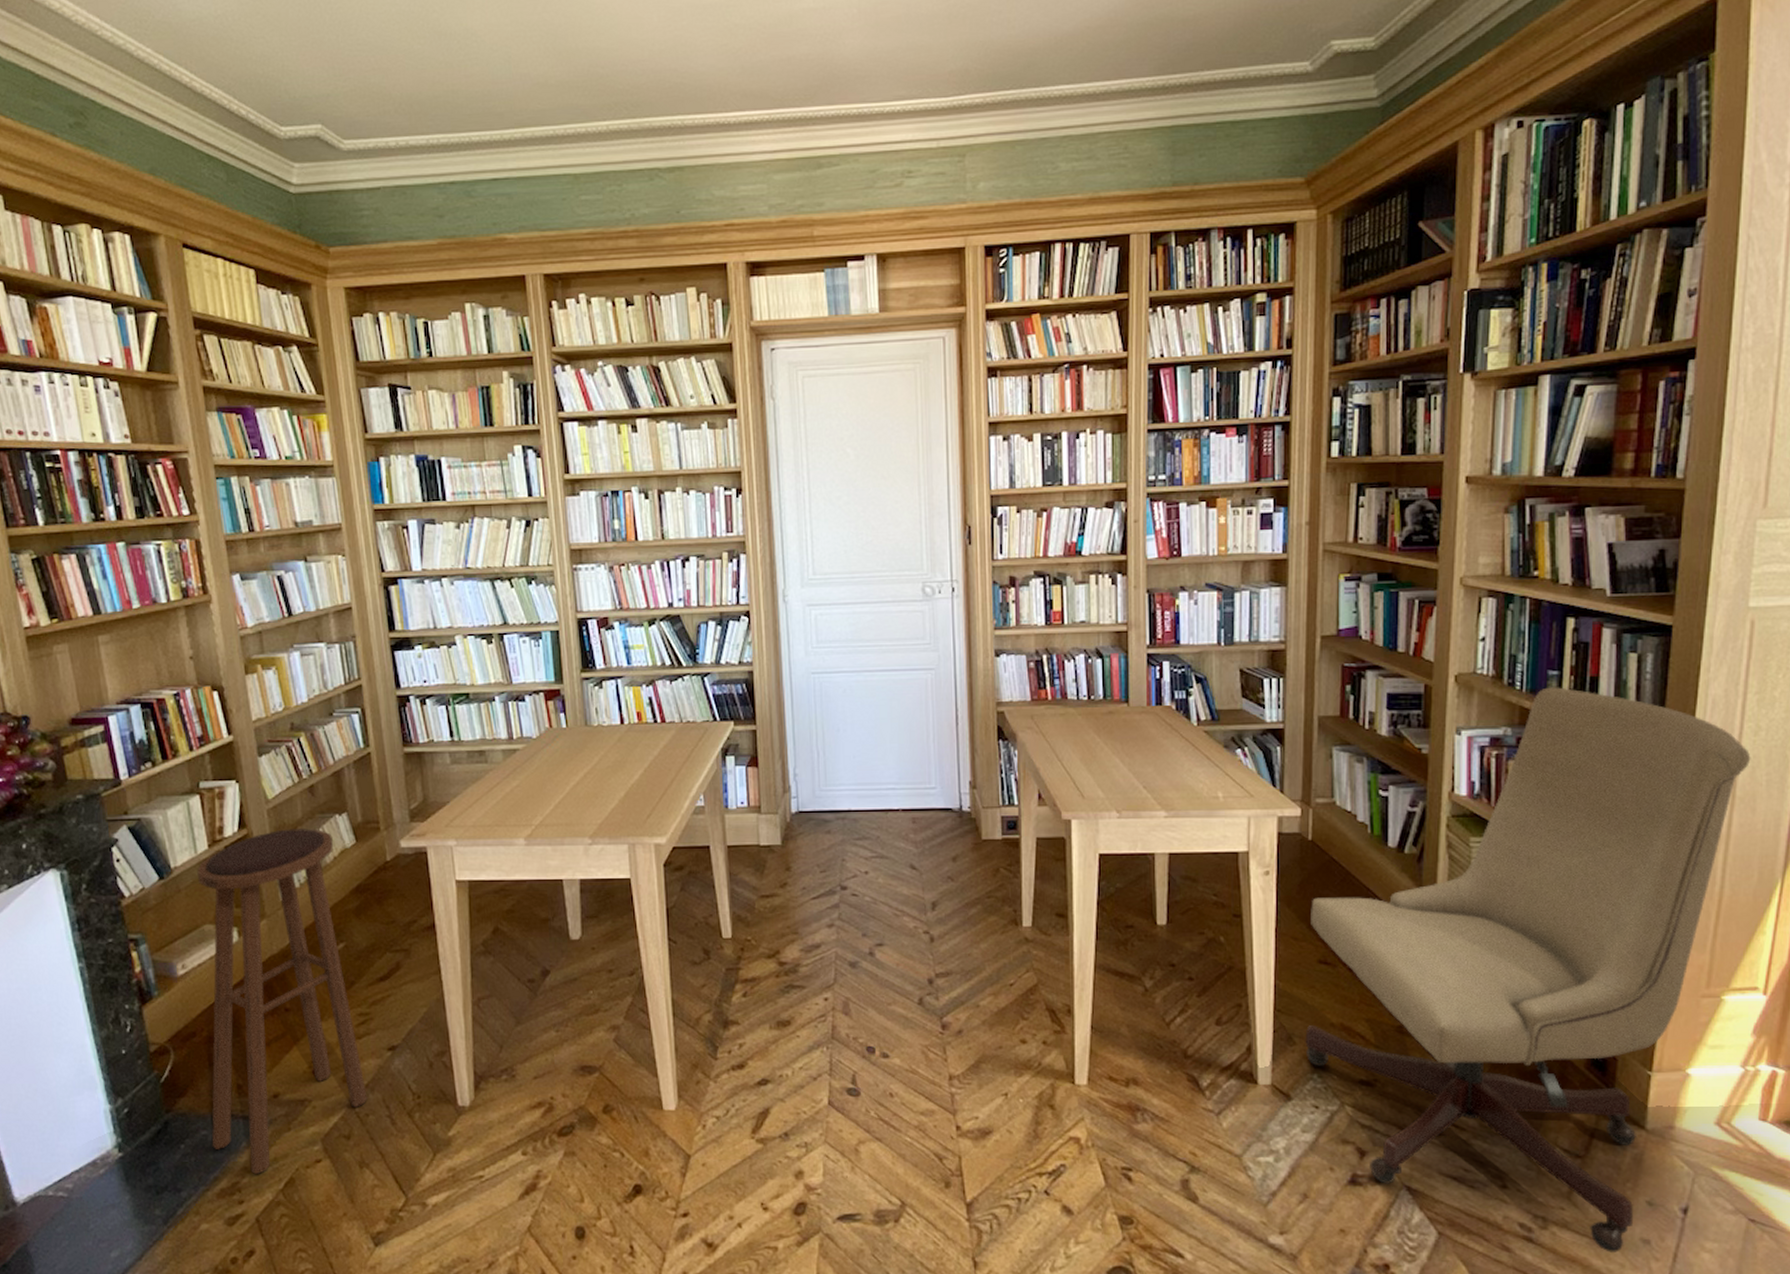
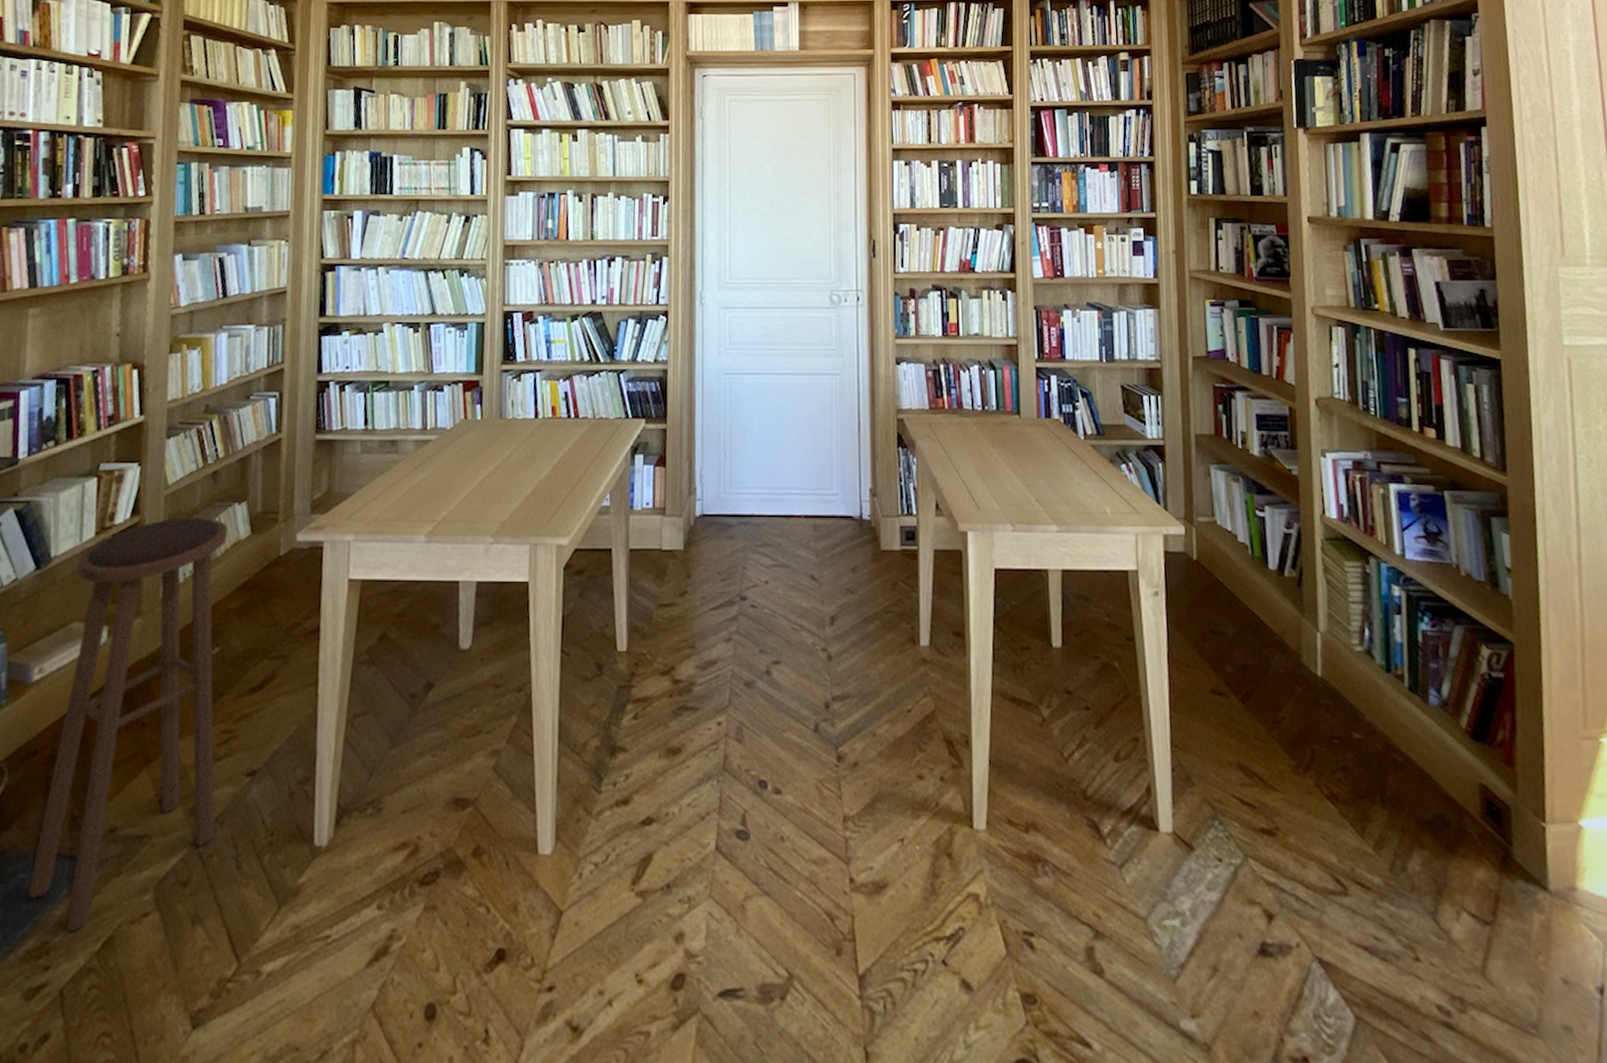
chair: present [1305,687,1751,1252] -> none [1200,414,1589,1043]

